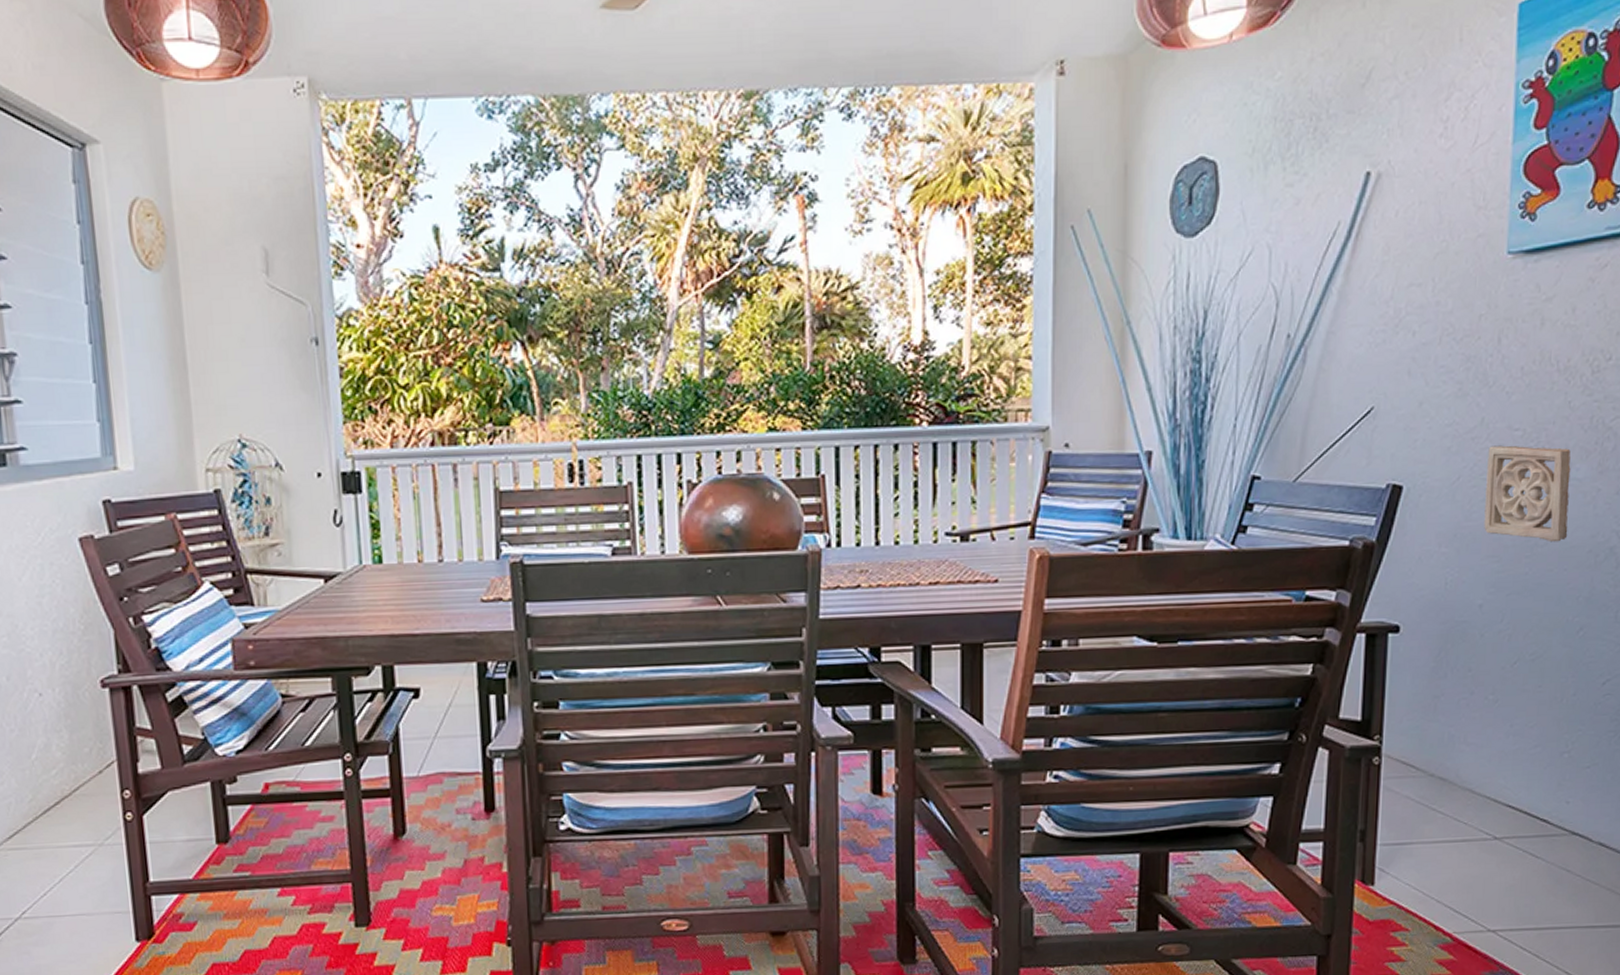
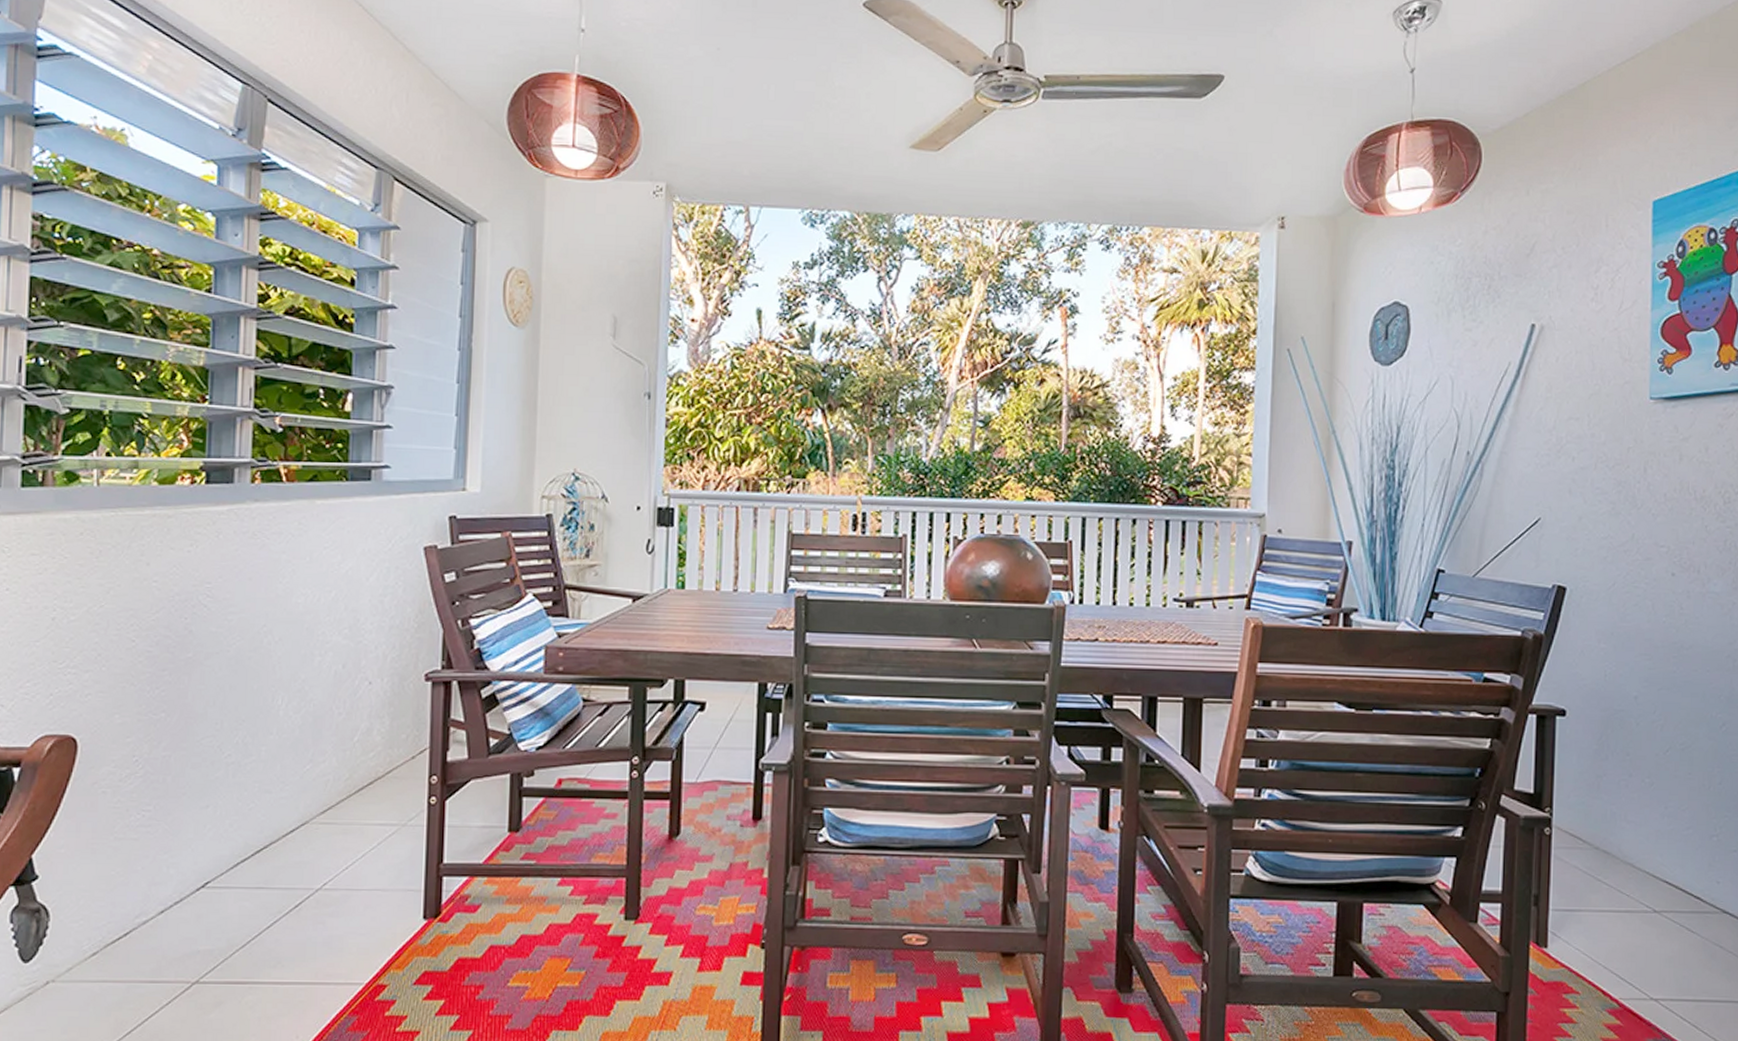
wall ornament: present [1484,445,1571,543] -> none [1637,558,1709,646]

